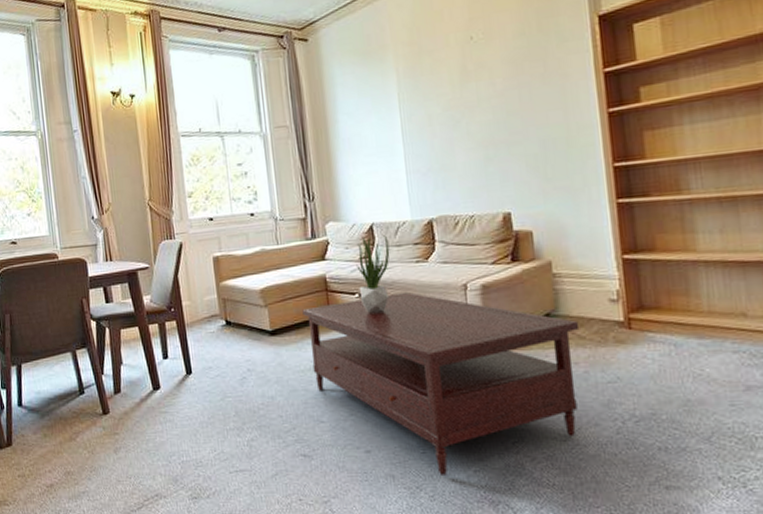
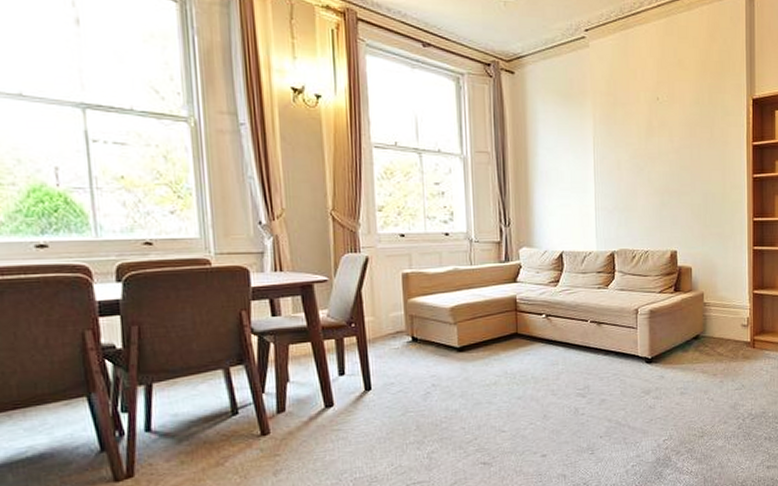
coffee table: present [302,291,580,475] -> none [491,314,720,471]
potted plant: present [356,235,390,313] -> none [545,263,576,332]

